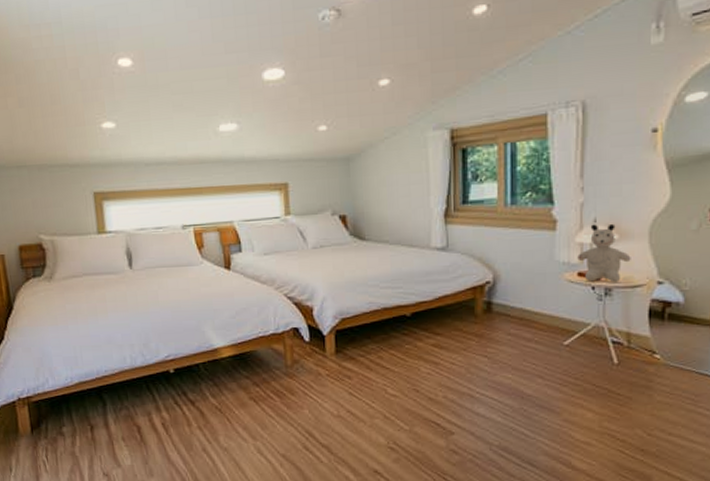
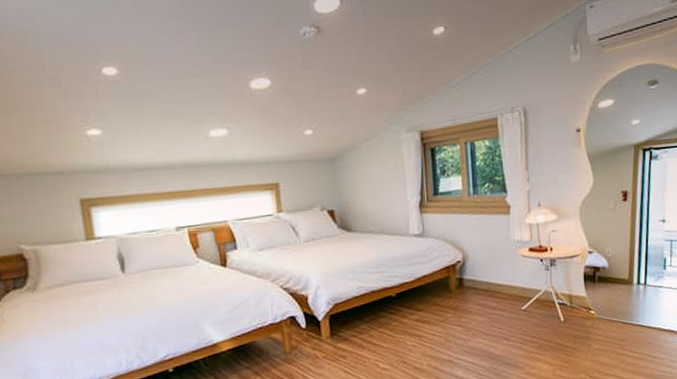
stuffed animal: present [577,223,631,283] -> none [528,206,568,256]

